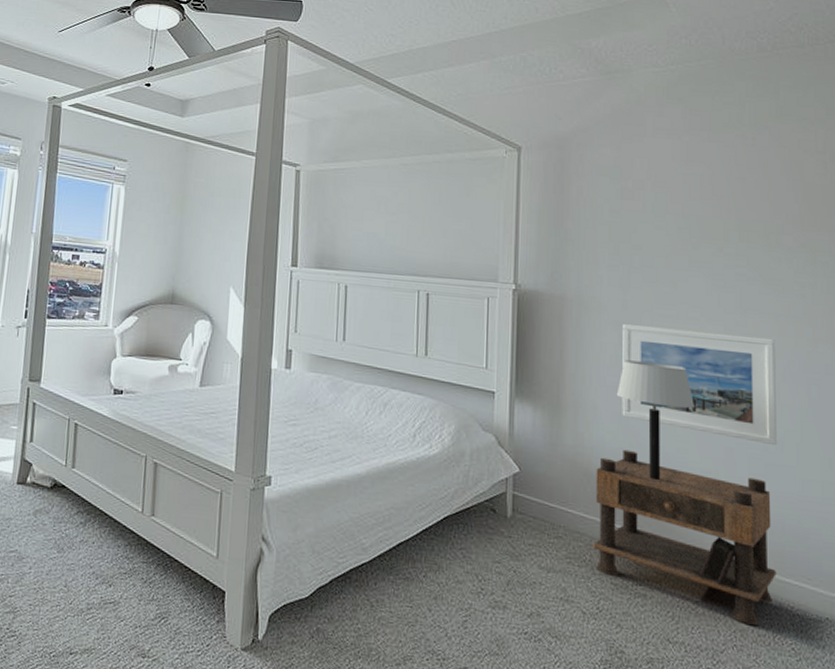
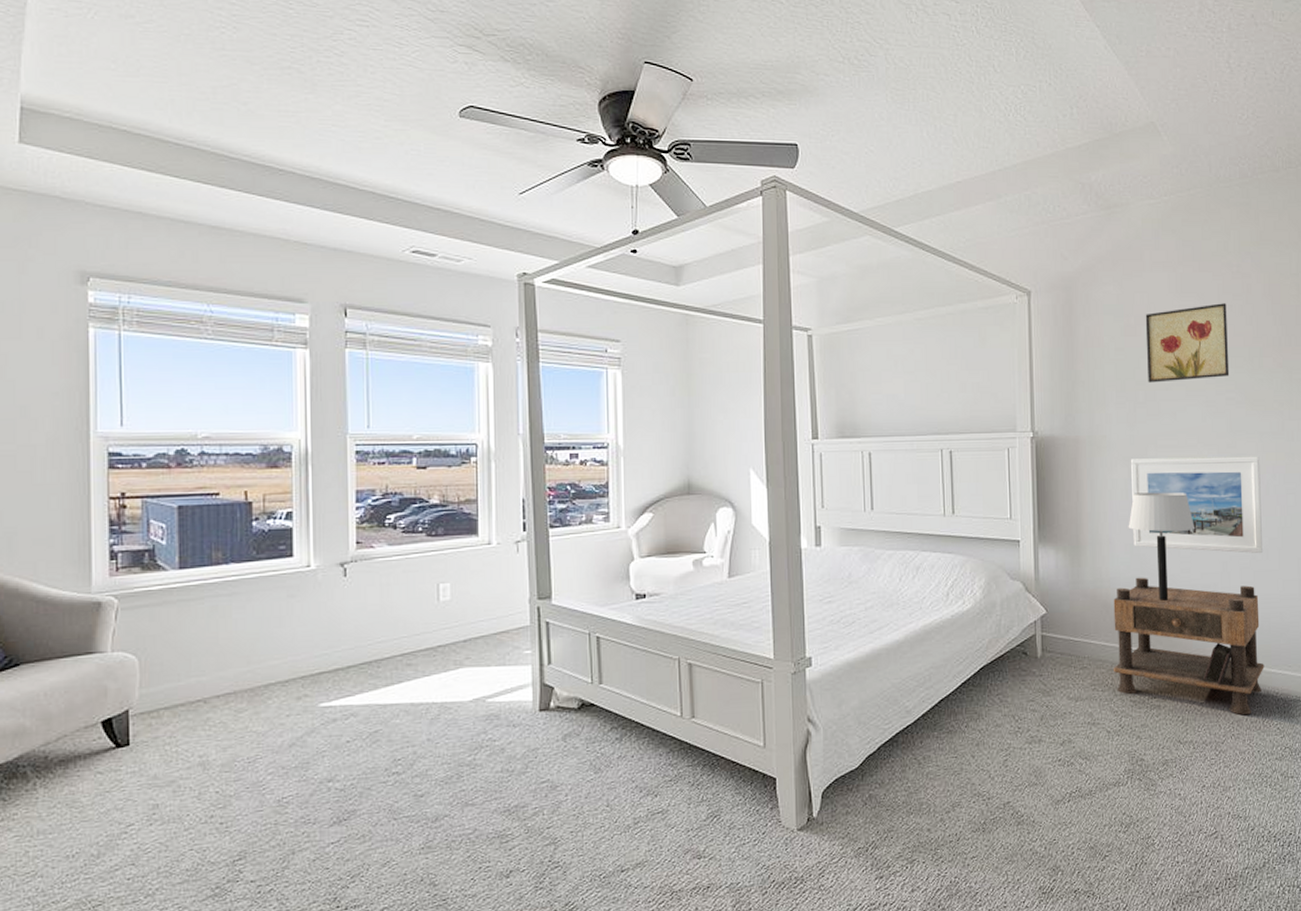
wall art: none [644,175,741,251] -> present [1145,303,1230,383]

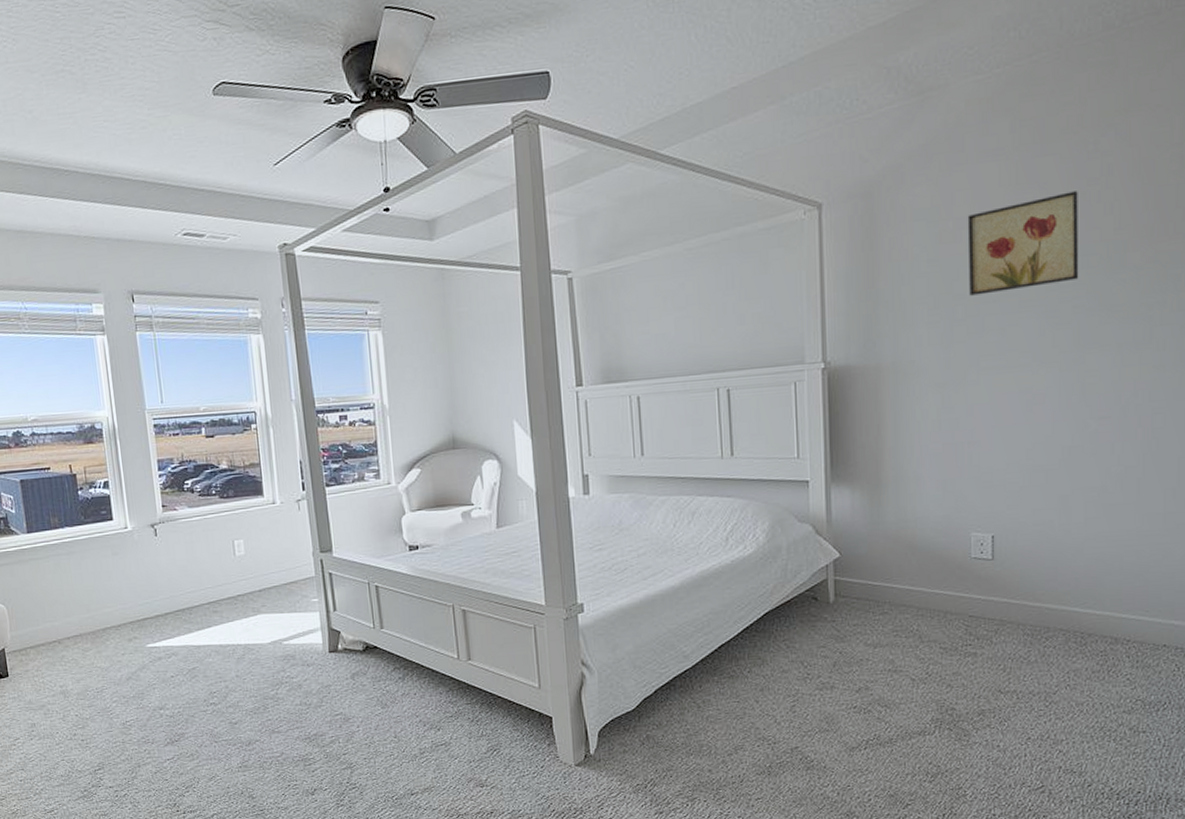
nightstand: present [1113,577,1264,715] -> none [920,515,1113,664]
table lamp: present [1128,492,1196,602] -> none [940,419,1027,542]
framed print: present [1131,456,1264,554] -> none [946,371,1118,485]

